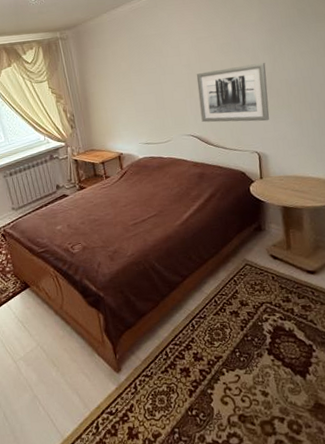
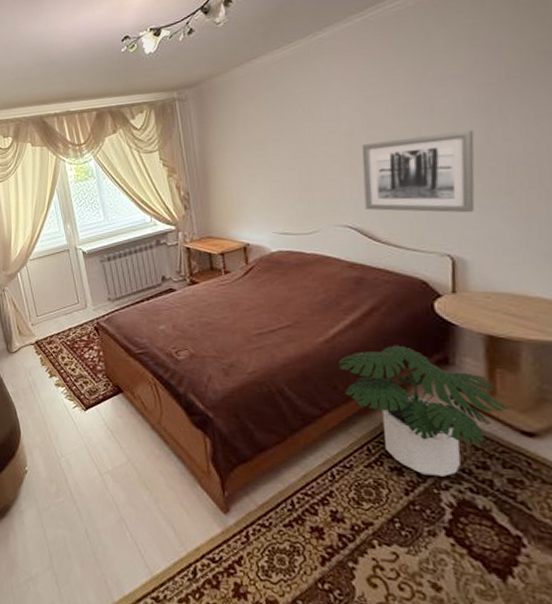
potted plant: none [191,220,299,313] -> present [339,345,509,477]

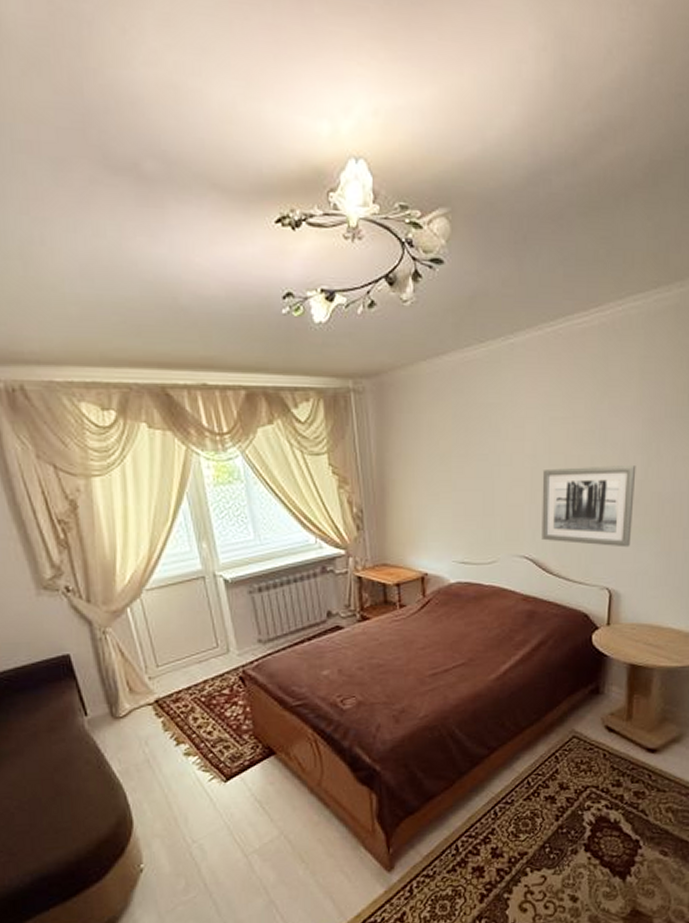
potted plant: present [339,345,509,477] -> none [508,678,640,799]

